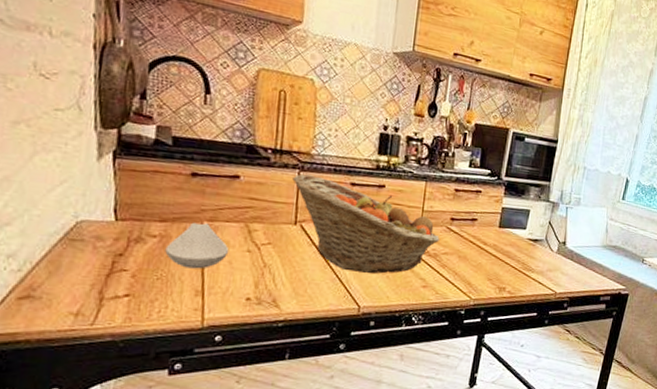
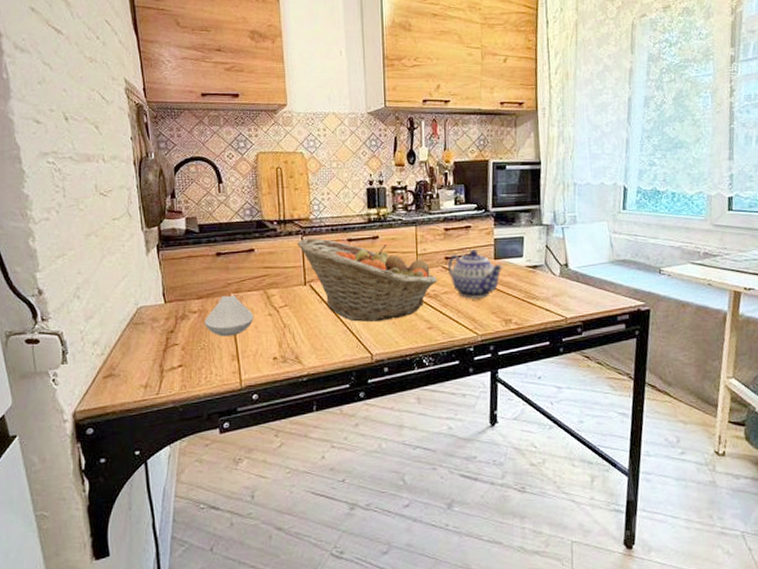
teapot: none [451,215,506,264] -> present [447,250,503,299]

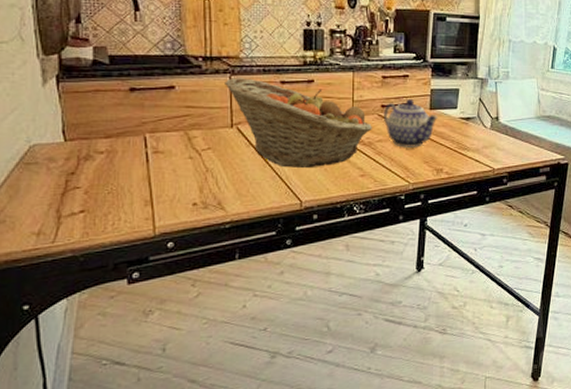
spoon rest: present [204,295,254,337] -> none [113,135,172,180]

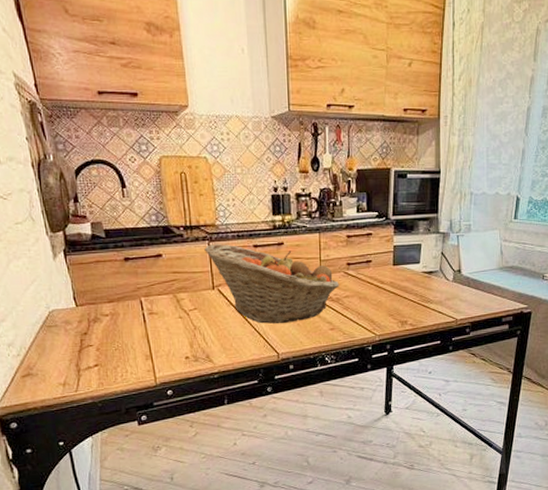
teapot: present [383,99,438,147] -> none [349,256,401,302]

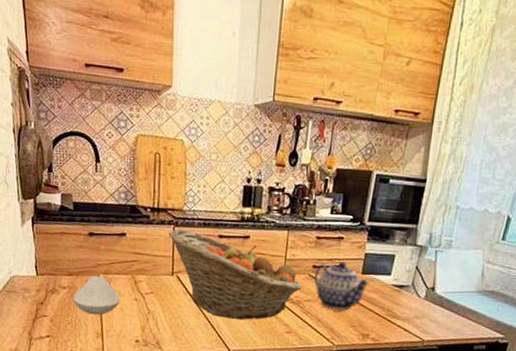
spoon rest: none [117,299,165,338] -> present [73,275,121,315]
teapot: none [349,256,401,302] -> present [313,261,370,311]

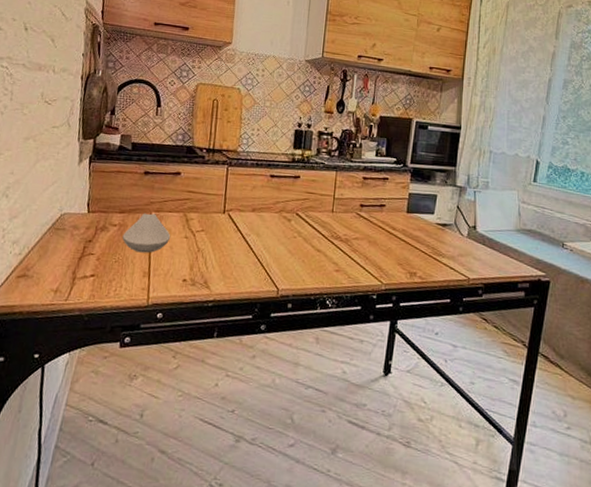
fruit basket: present [168,228,302,320] -> none [222,168,350,258]
teapot: present [313,261,370,311] -> none [361,201,414,249]

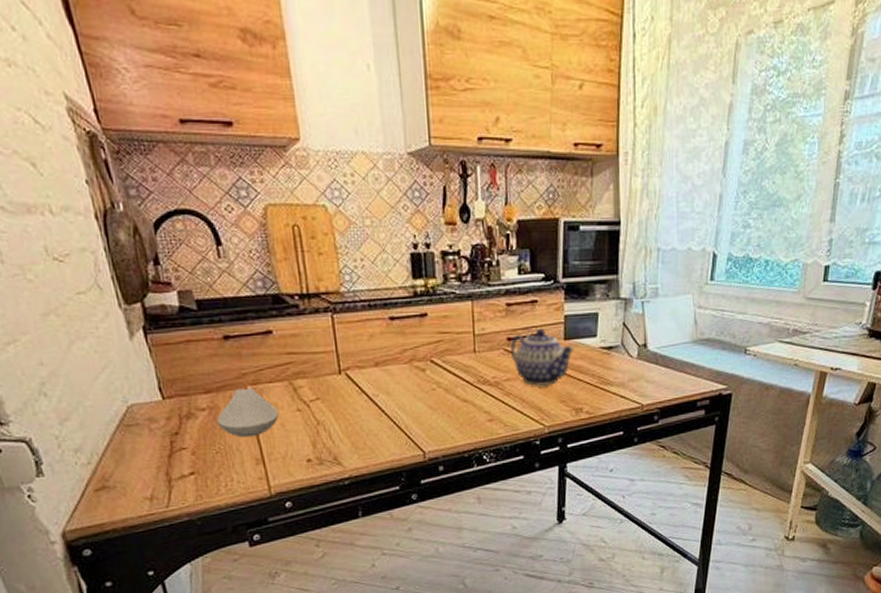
teapot: none [361,201,414,249] -> present [509,329,574,386]

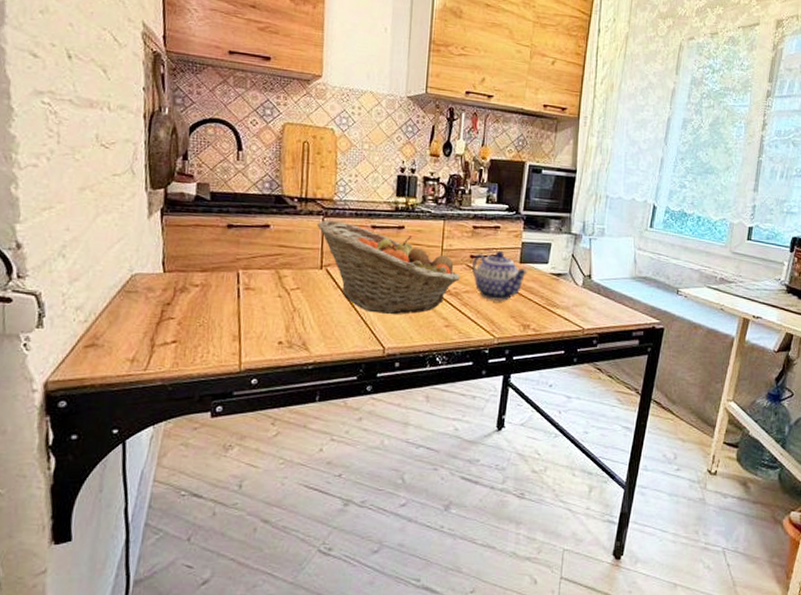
spoon rest: present [216,387,280,438] -> none [206,271,262,315]
fruit basket: none [326,315,498,416] -> present [317,219,460,314]

